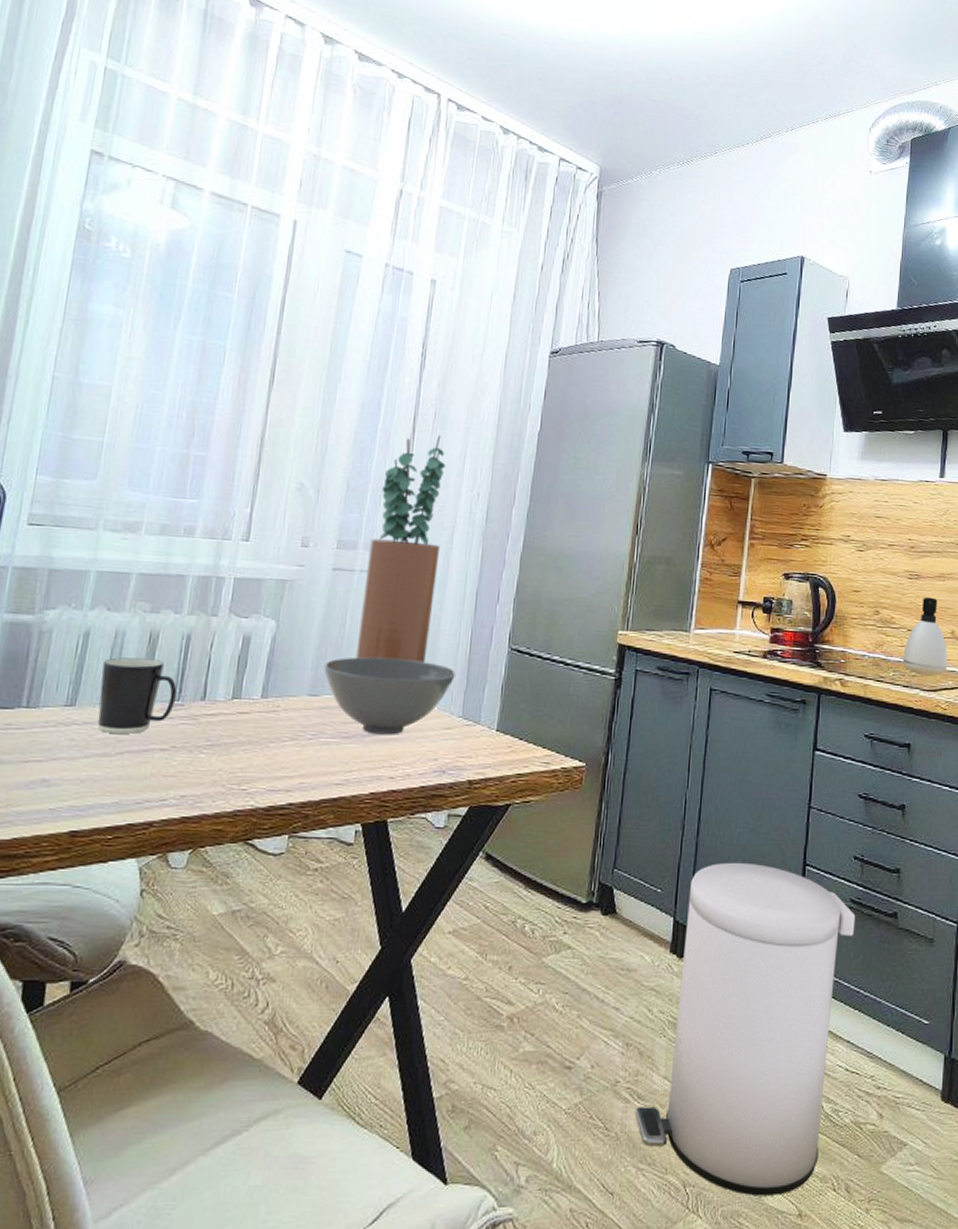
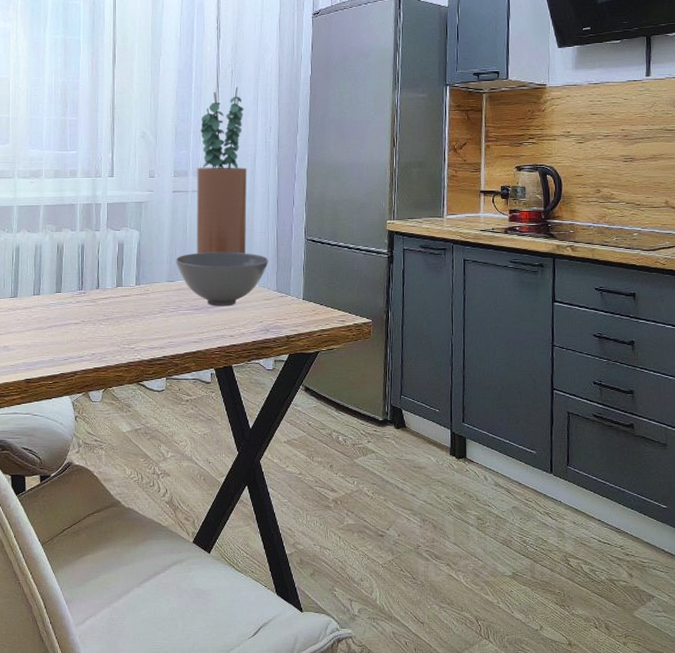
mug: present [97,657,178,734] -> none [30,263,80,314]
pedal bin: present [634,862,856,1196] -> none [434,388,598,629]
soap dispenser: present [903,597,948,677] -> none [624,175,664,240]

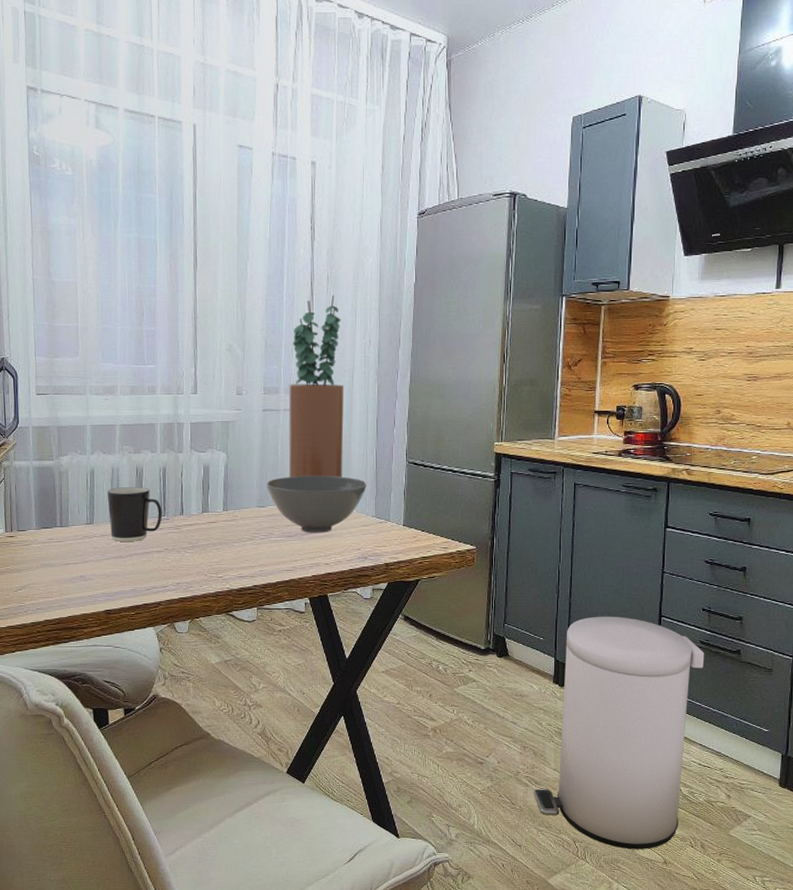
mug: none [30,263,80,314] -> present [107,487,163,541]
pedal bin: none [434,388,598,629] -> present [533,616,705,849]

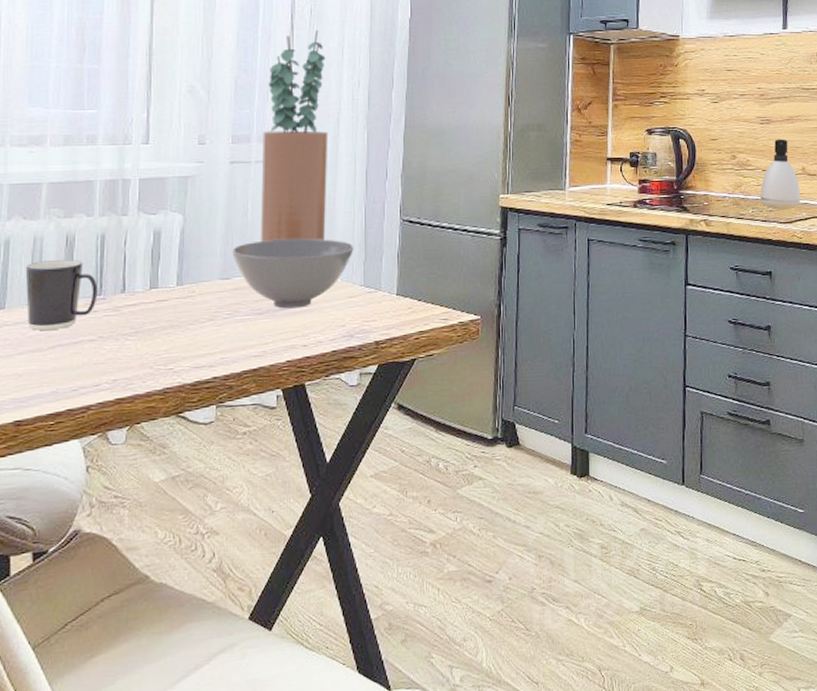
pedal bin: present [533,616,705,849] -> none [551,389,733,672]
soap dispenser: none [743,395,784,463] -> present [760,139,801,211]

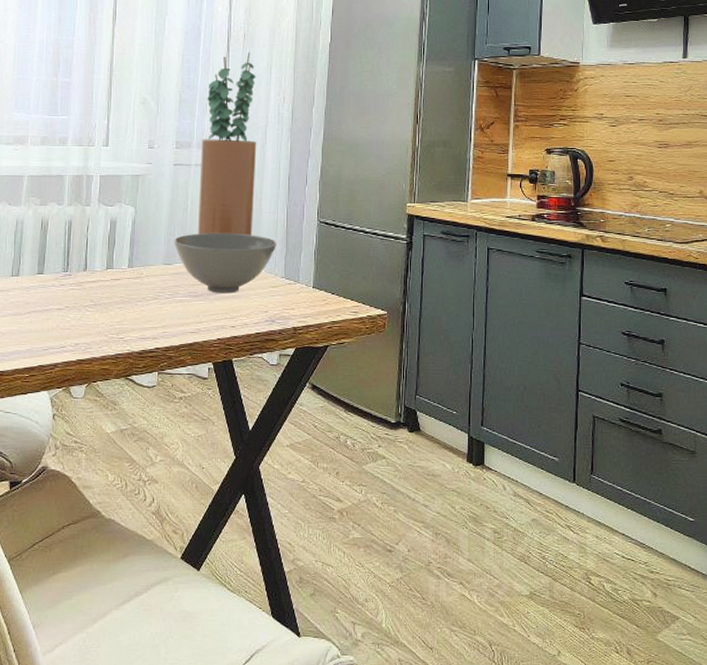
mug: present [25,259,98,330] -> none [9,240,65,298]
soap dispenser: present [760,139,801,211] -> none [656,162,698,232]

